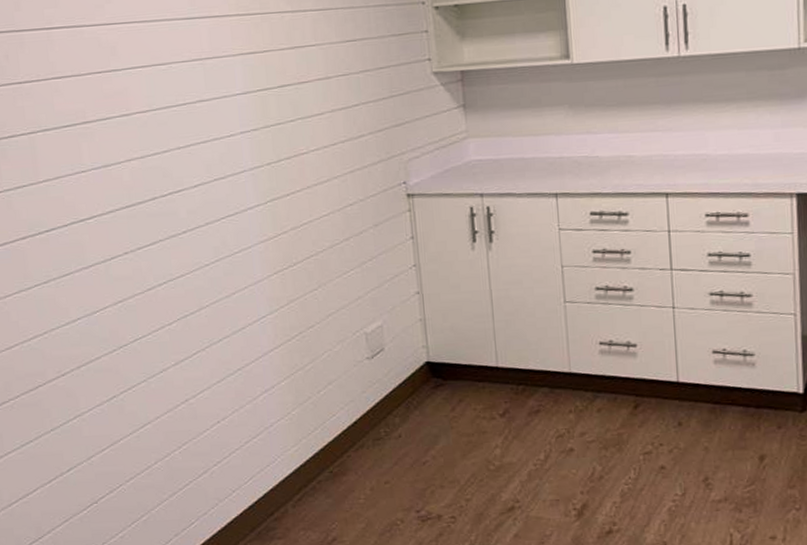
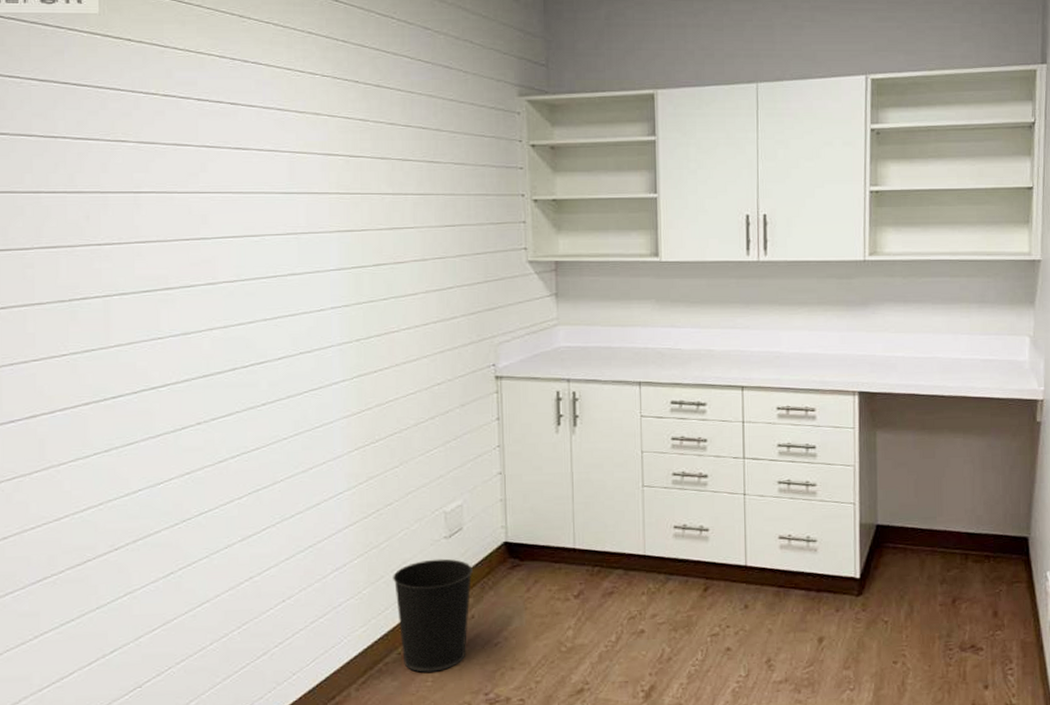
wastebasket: none [319,379,397,490] -> present [393,558,473,672]

